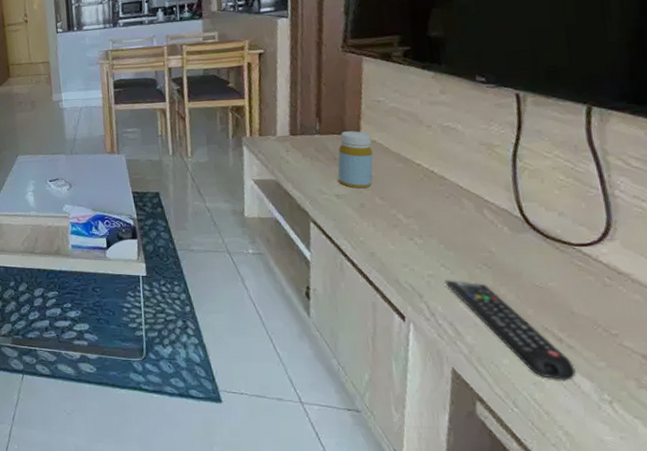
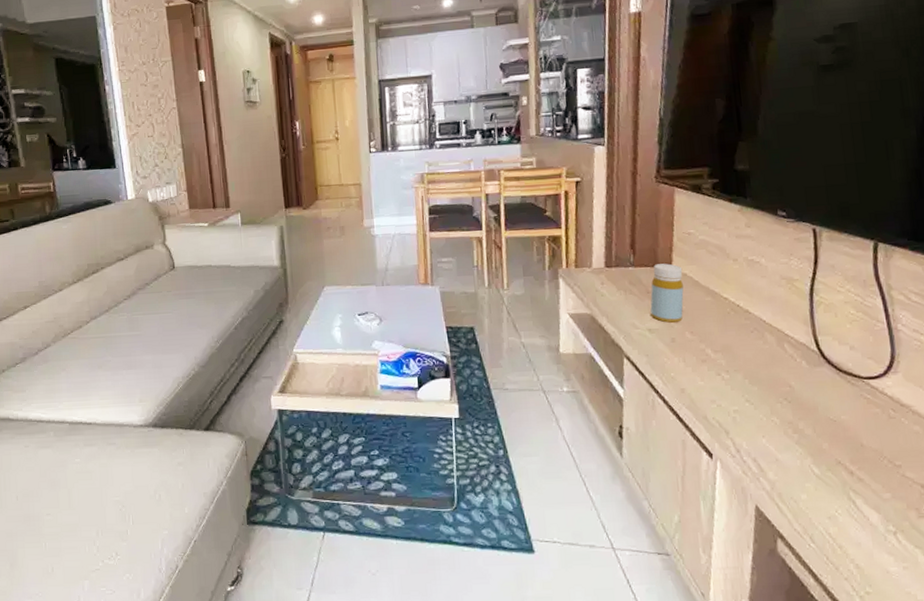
remote control: present [444,280,576,380] -> none [748,415,865,513]

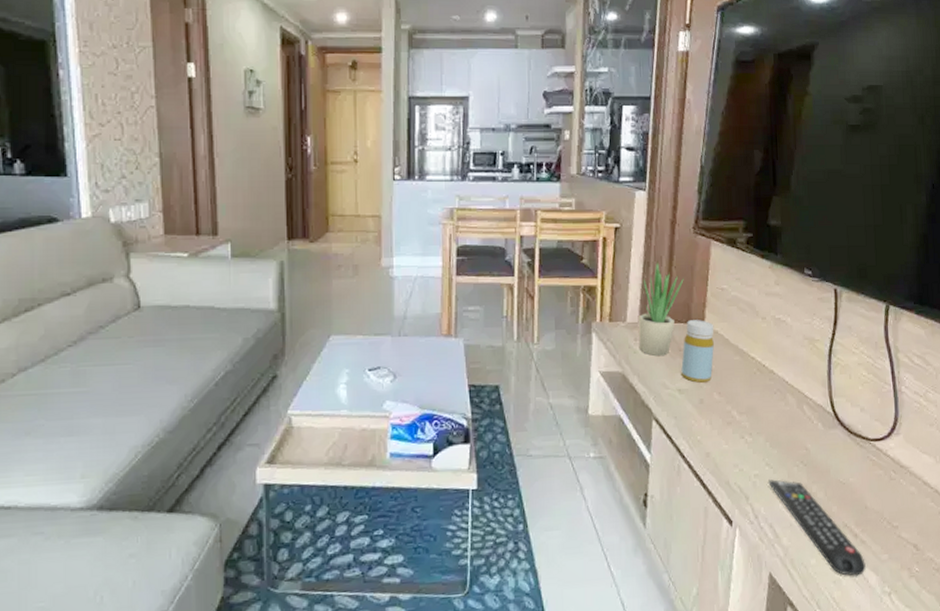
potted plant: none [603,209,649,299] -> present [638,260,684,356]
remote control: none [748,415,865,513] -> present [767,479,866,576]

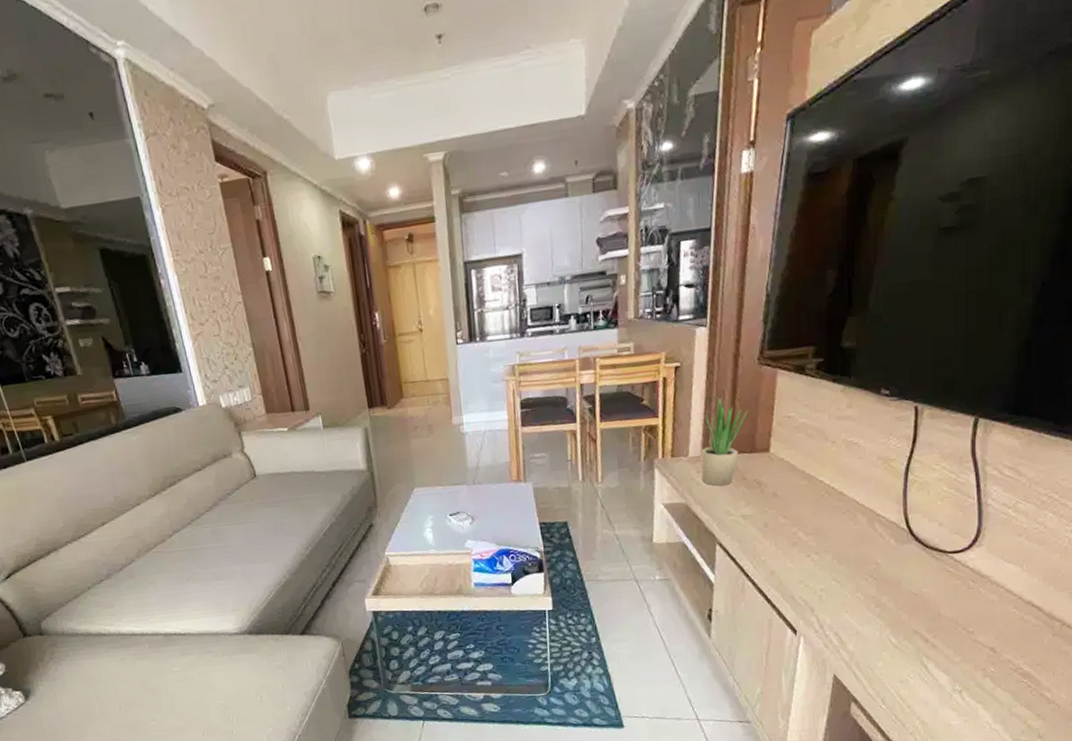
bottle: present [681,320,714,383] -> none [745,449,780,509]
remote control: present [767,479,866,576] -> none [834,593,936,677]

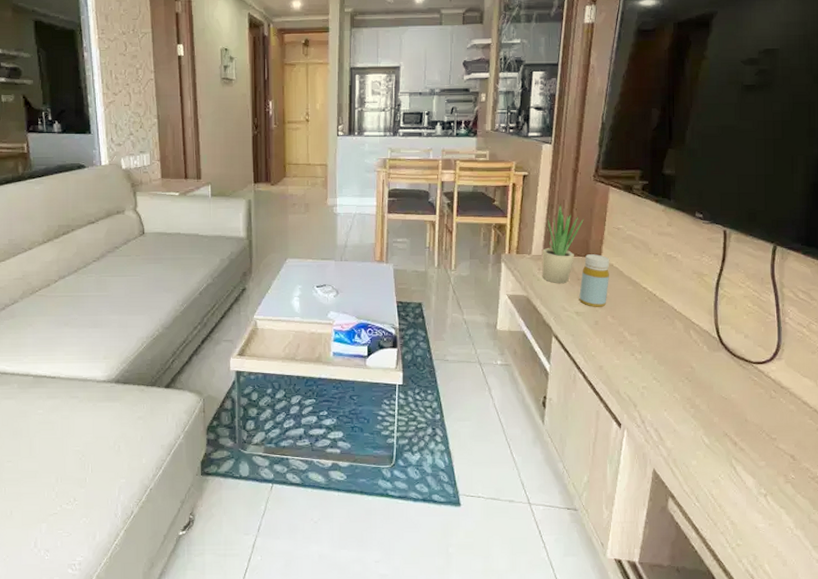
bottle: none [745,449,780,509] -> present [579,254,610,307]

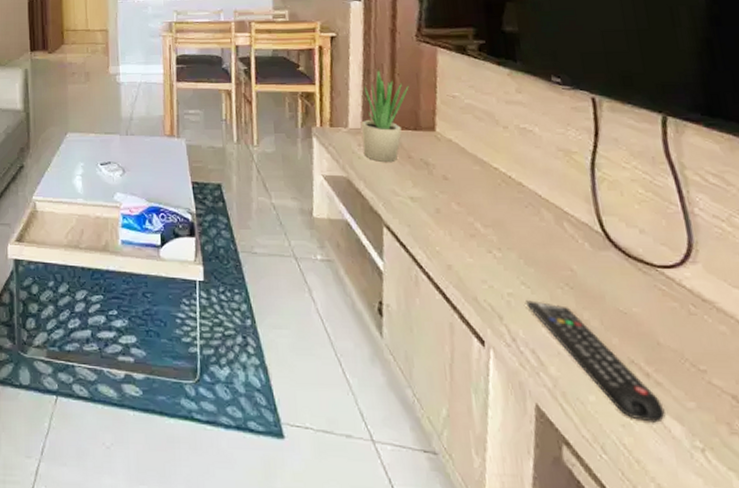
bottle: present [579,254,610,307] -> none [412,127,449,191]
remote control: none [654,391,744,478] -> present [525,300,666,423]

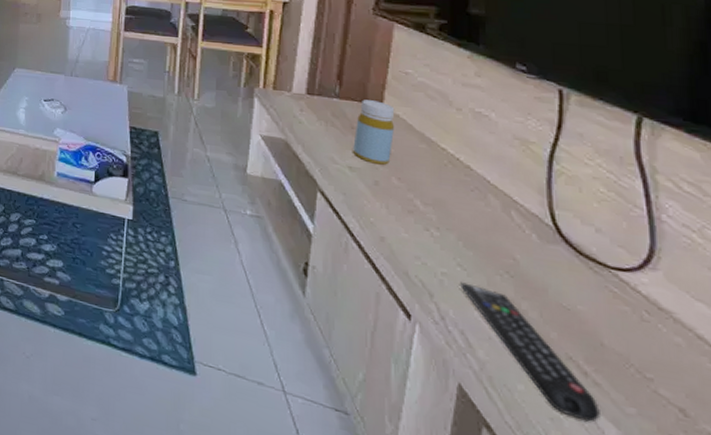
potted plant: present [360,67,409,163] -> none [305,37,360,131]
bottle: none [412,127,449,191] -> present [353,99,395,165]

